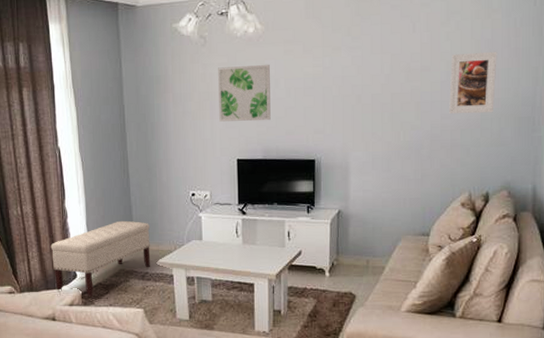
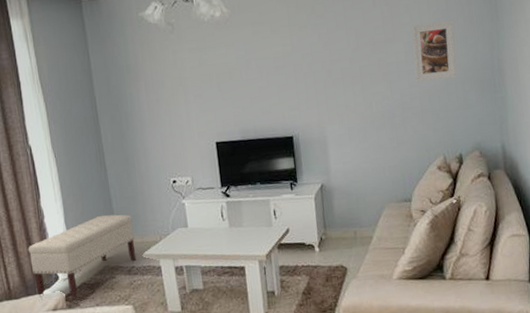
wall art: present [218,64,271,122] -> none [188,46,246,106]

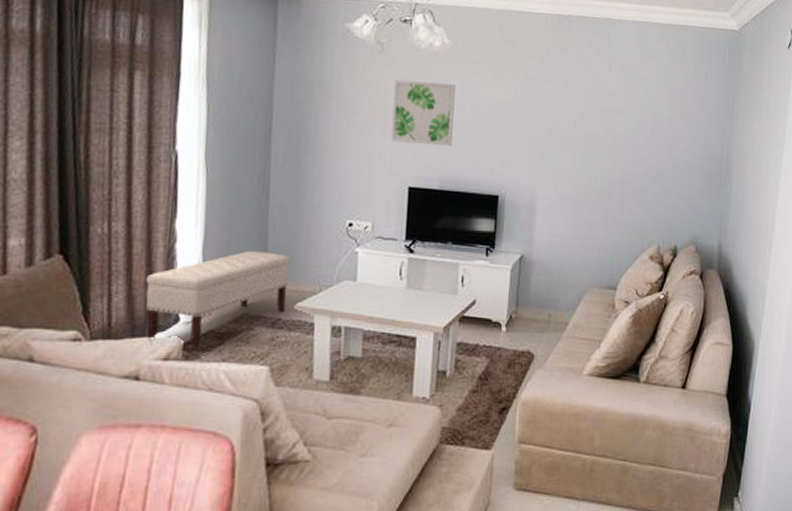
wall art: none [188,46,246,106] -> present [391,80,455,147]
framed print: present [412,20,457,82] -> none [641,100,689,164]

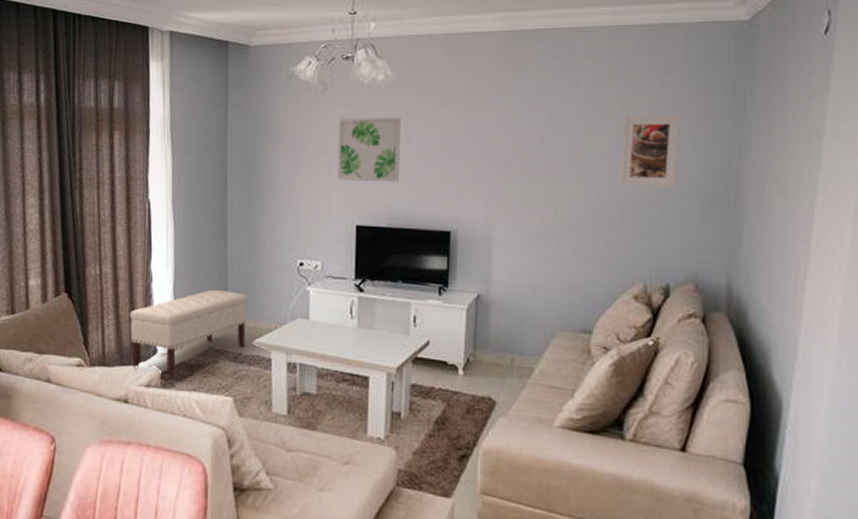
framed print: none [641,100,689,164] -> present [619,114,681,188]

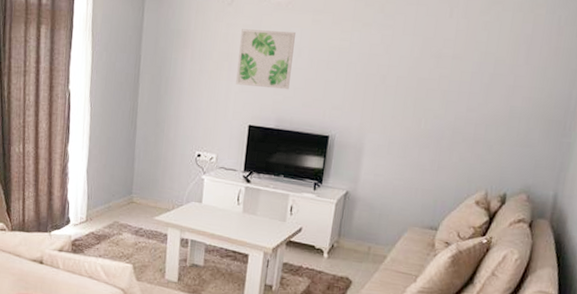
bench: present [129,289,247,378] -> none [47,172,150,245]
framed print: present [619,114,681,188] -> none [476,45,536,112]

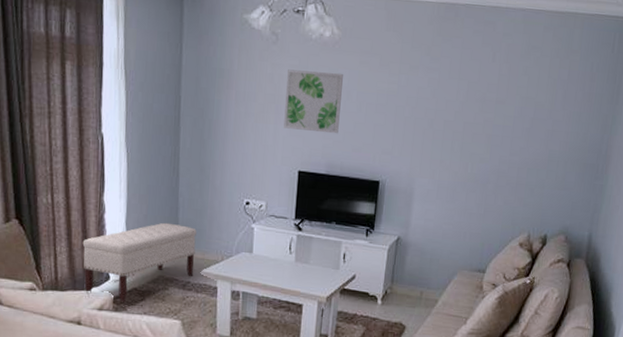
bench: none [47,172,150,245] -> present [82,222,197,302]

